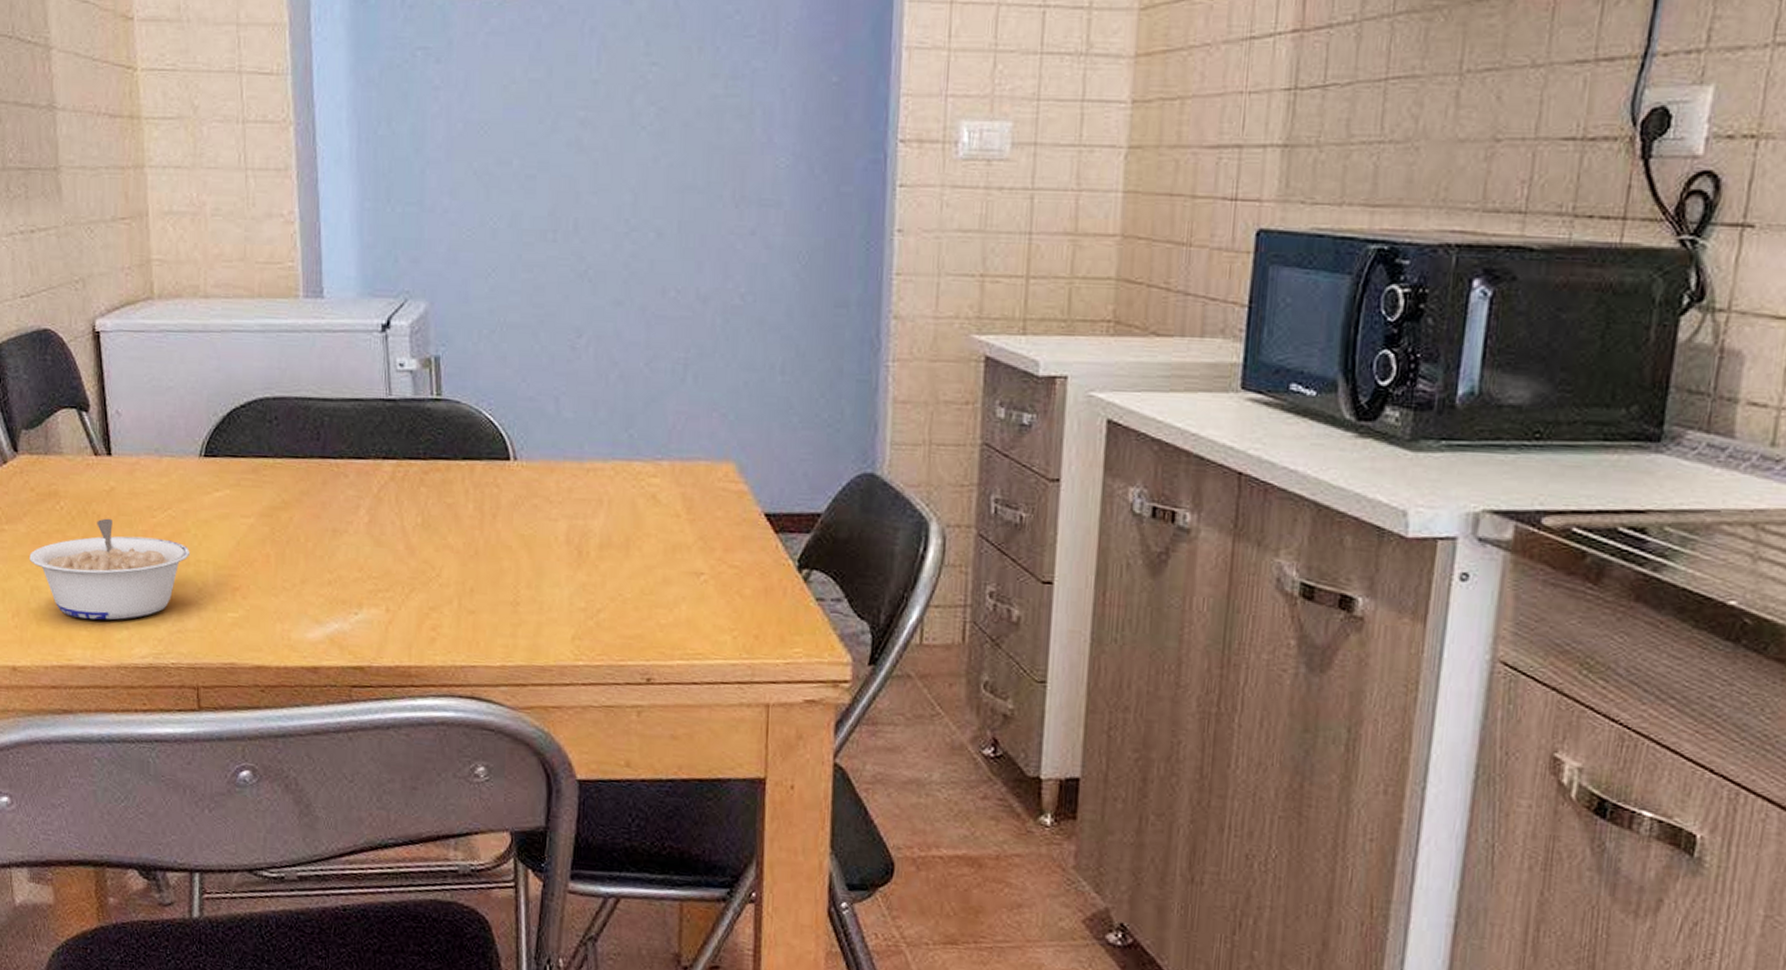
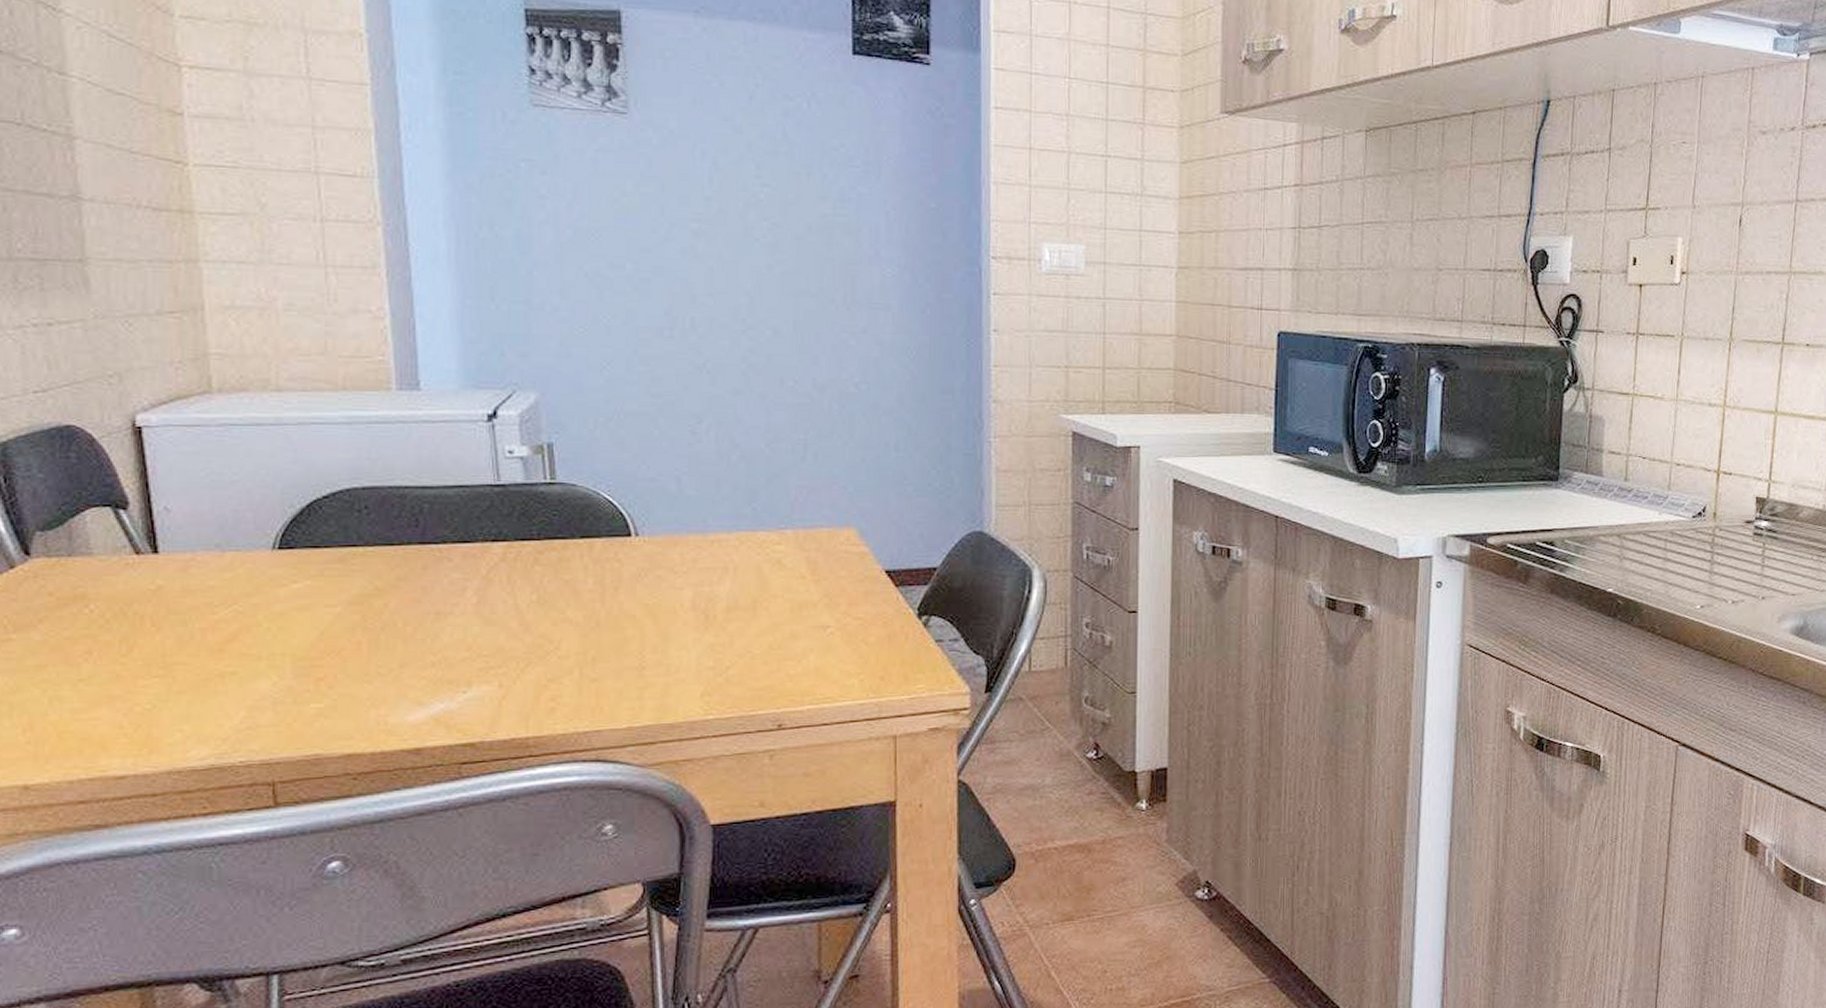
legume: present [29,518,191,620] -> none [47,618,263,725]

